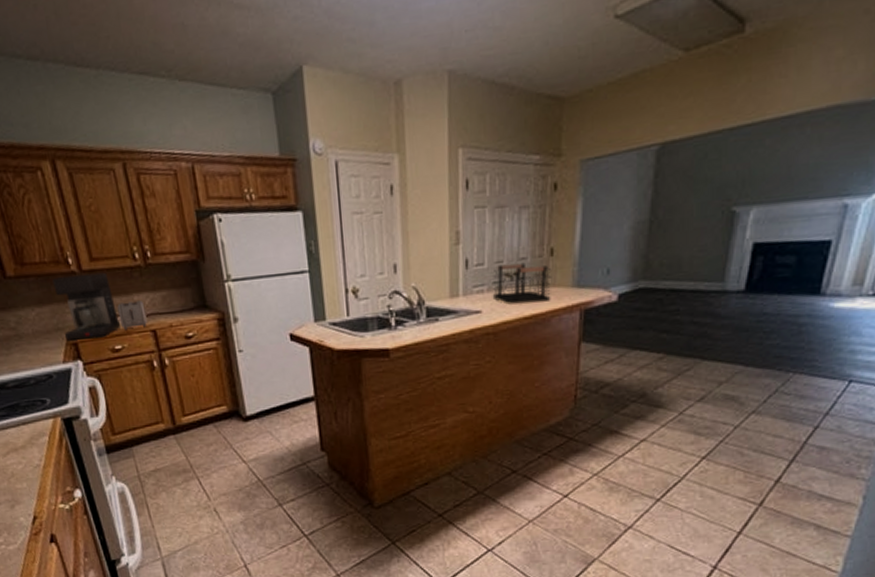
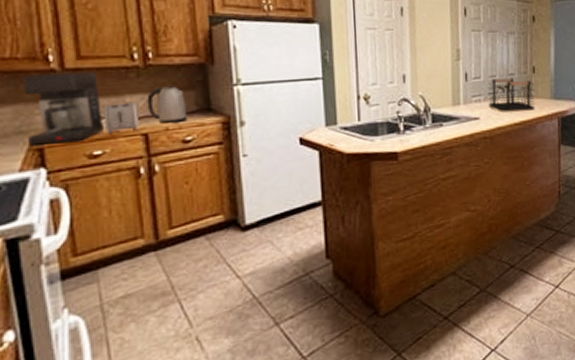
kettle: none [151,284,187,322] -> present [147,86,188,125]

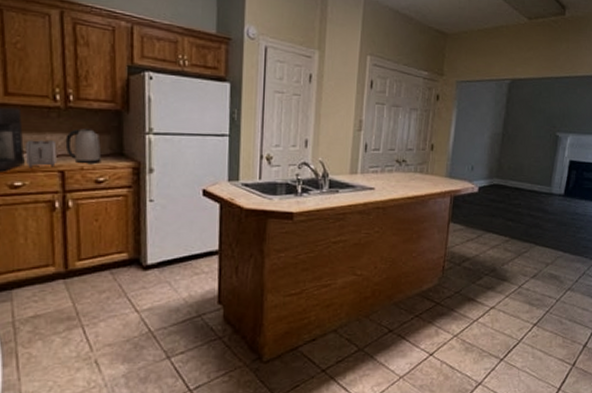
dish rack: present [488,77,536,113] -> none [384,152,431,186]

